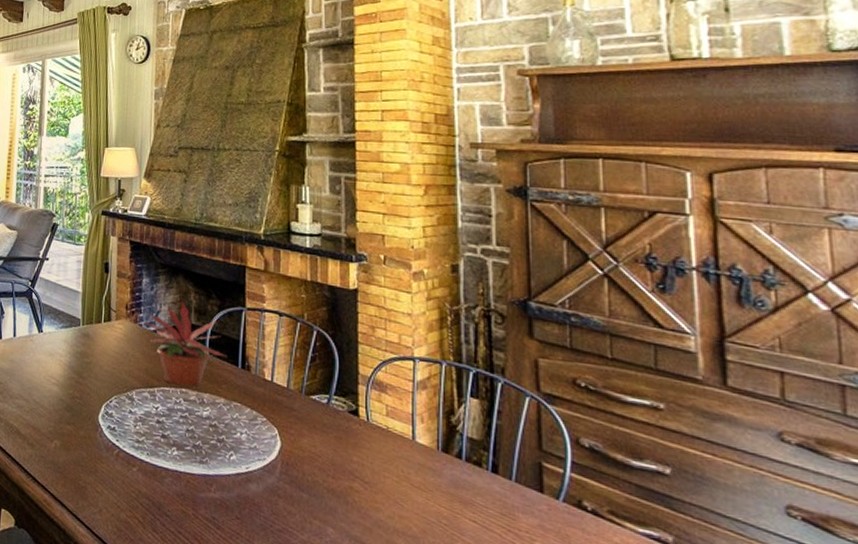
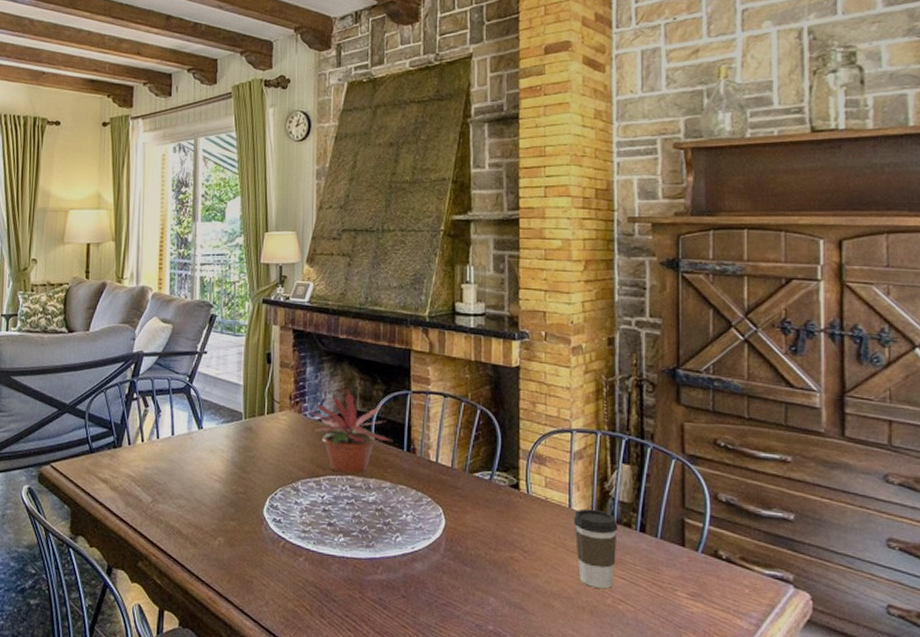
coffee cup: none [417,442,467,531] -> present [573,508,618,589]

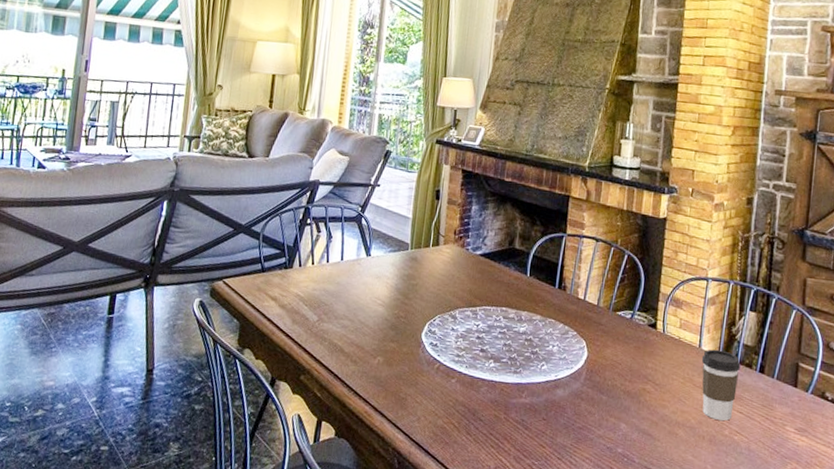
potted plant: present [308,387,393,474] -> none [470,227,547,306]

